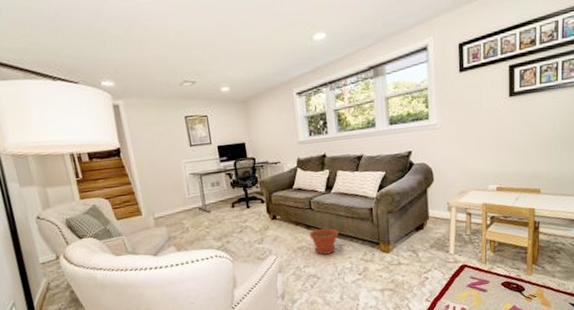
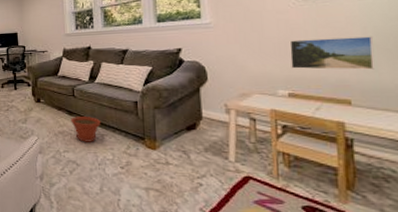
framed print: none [499,131,559,165] -> present [289,36,375,70]

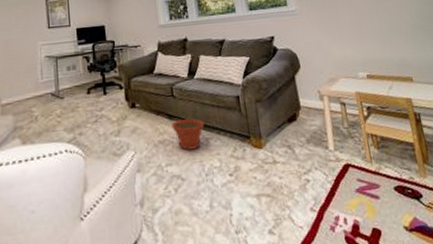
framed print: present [289,36,375,70] -> none [360,19,423,52]

